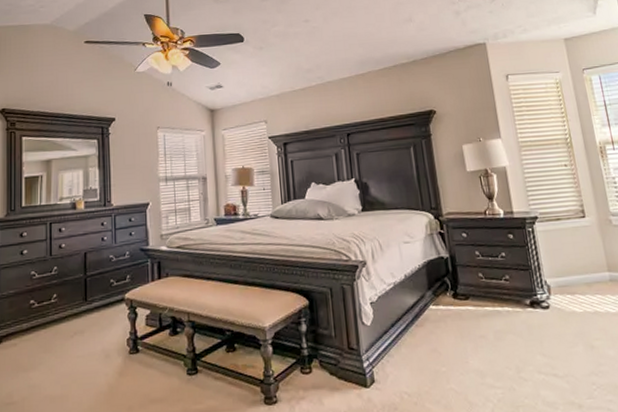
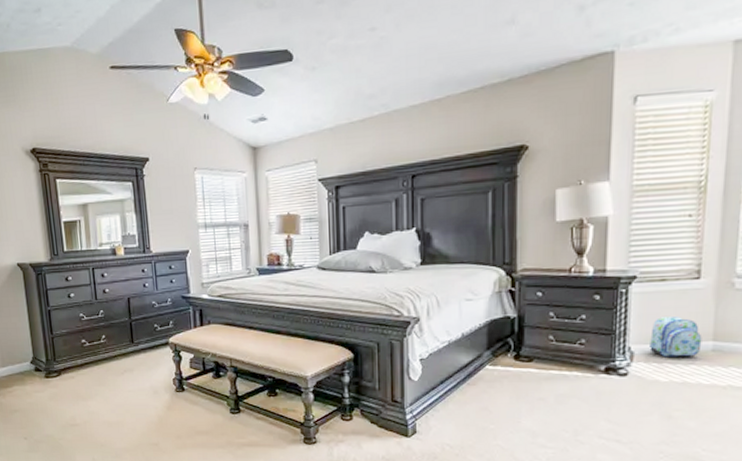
backpack: none [559,251,601,289] -> present [649,317,702,357]

